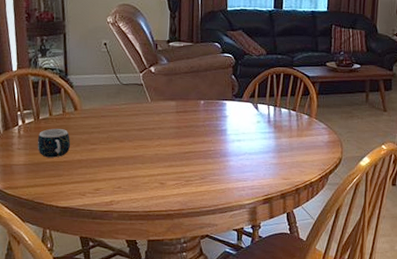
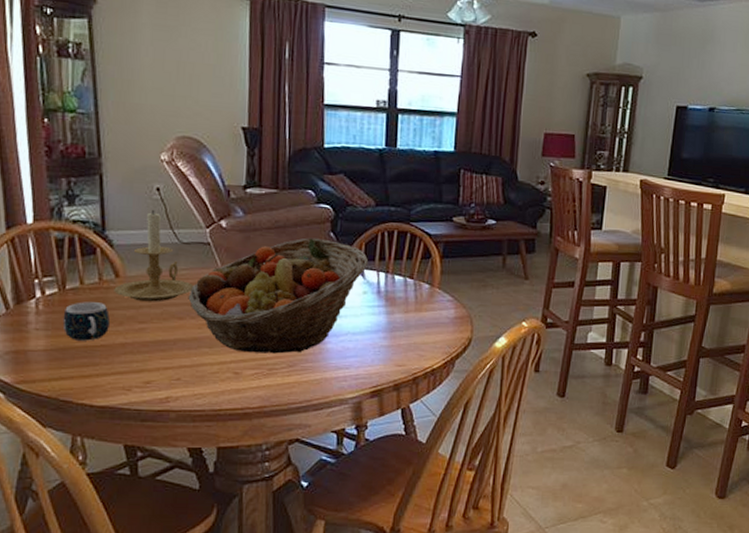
candle holder: none [73,59,130,129] -> present [114,209,193,302]
fruit basket: none [126,79,261,169] -> present [188,238,368,354]

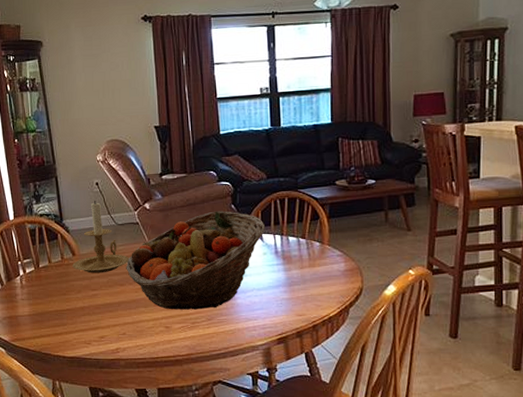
mug: present [62,302,111,341] -> none [39,276,72,306]

